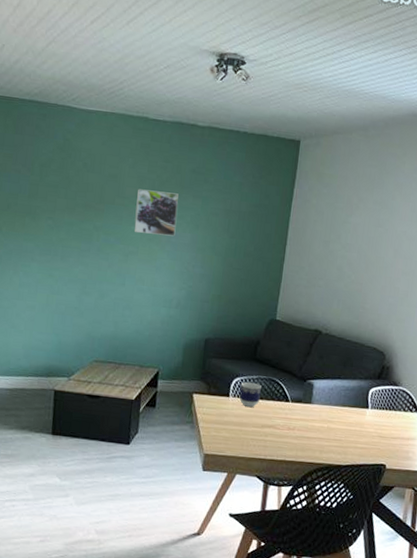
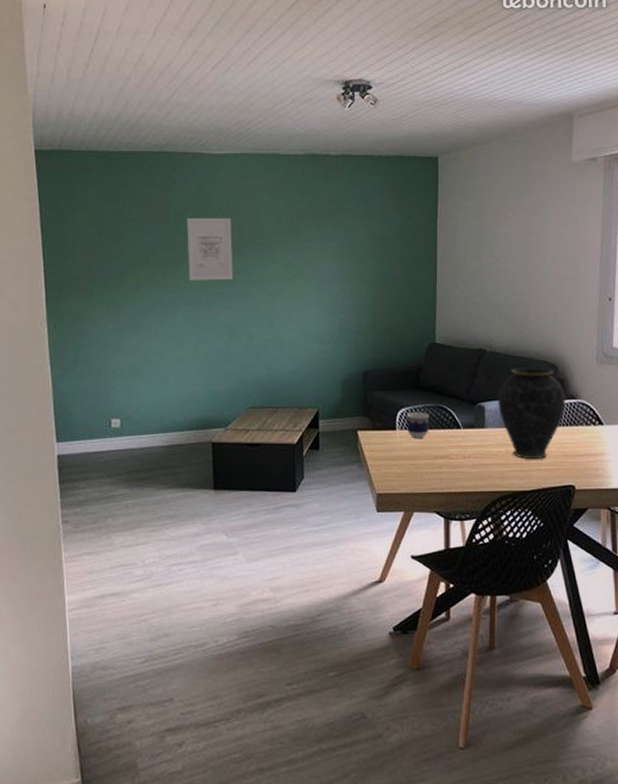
wall art: none [47,169,95,236] -> present [187,217,233,281]
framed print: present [134,189,179,236] -> none [277,226,320,270]
vase: none [326,351,389,438] -> present [497,367,566,460]

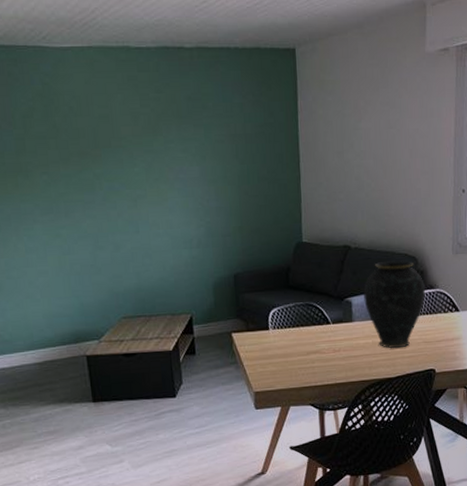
wall art: present [187,217,233,281] -> none [35,118,92,189]
cup: present [406,412,429,438] -> none [278,310,301,336]

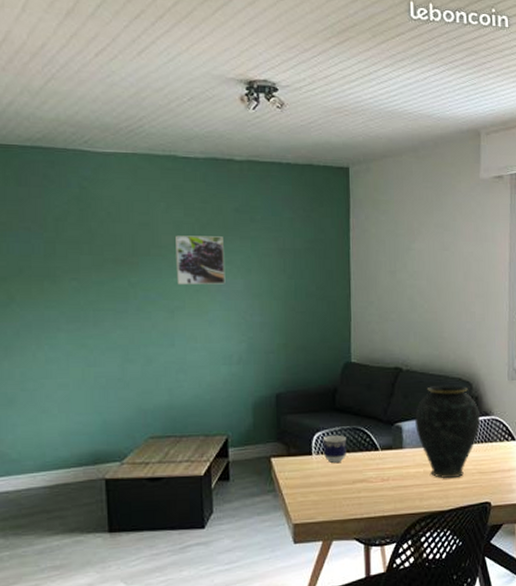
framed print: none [134,125,182,174] -> present [176,235,226,284]
cup: none [278,310,301,336] -> present [322,435,346,463]

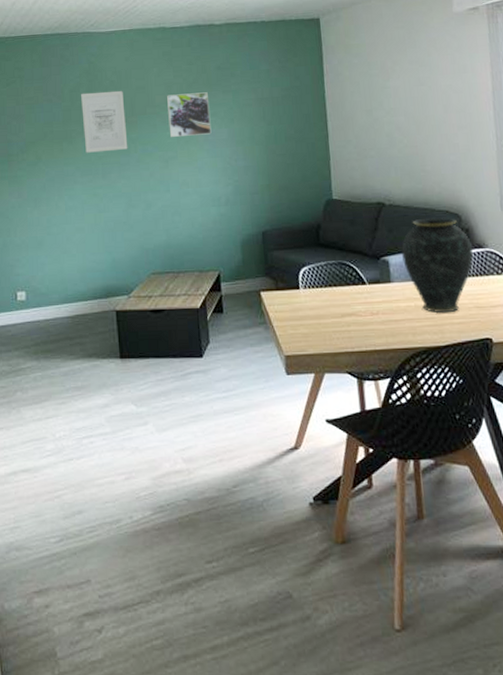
wall art: none [69,223,126,296] -> present [81,90,128,153]
cup: present [322,435,346,463] -> none [309,269,334,296]

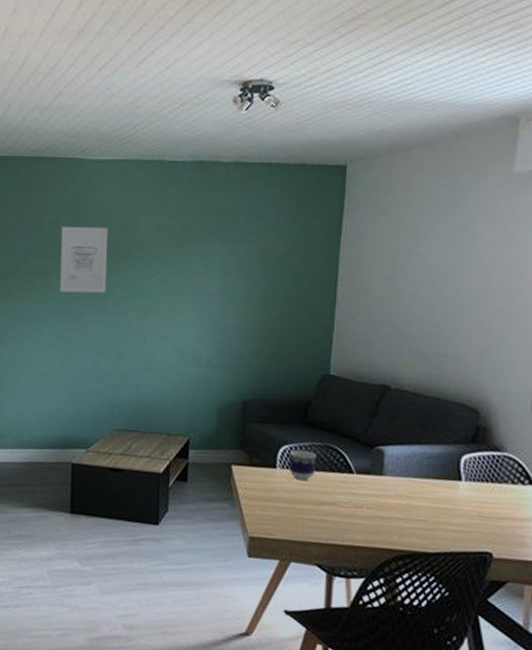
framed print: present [167,92,212,137] -> none [154,237,203,286]
cup: none [309,269,334,296] -> present [289,450,316,480]
vase: present [401,217,474,314] -> none [400,409,488,518]

